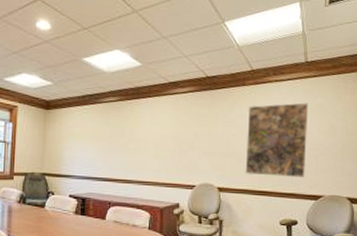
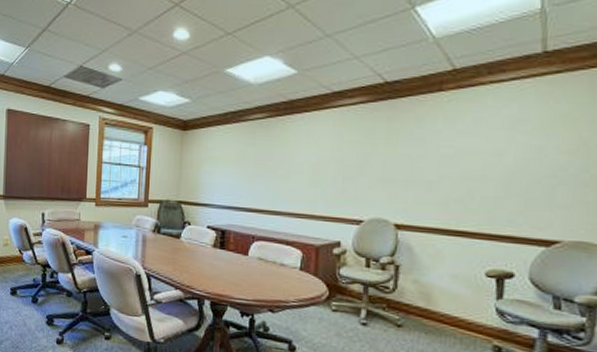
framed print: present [245,103,309,178] -> none [435,111,545,215]

